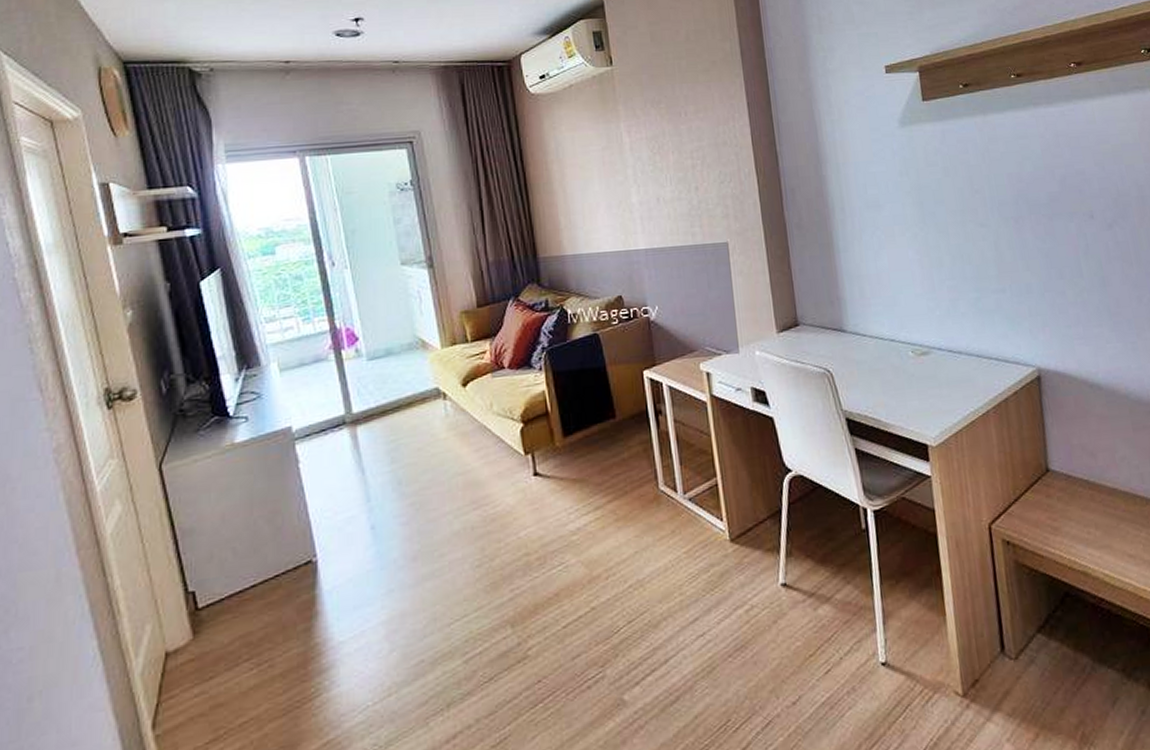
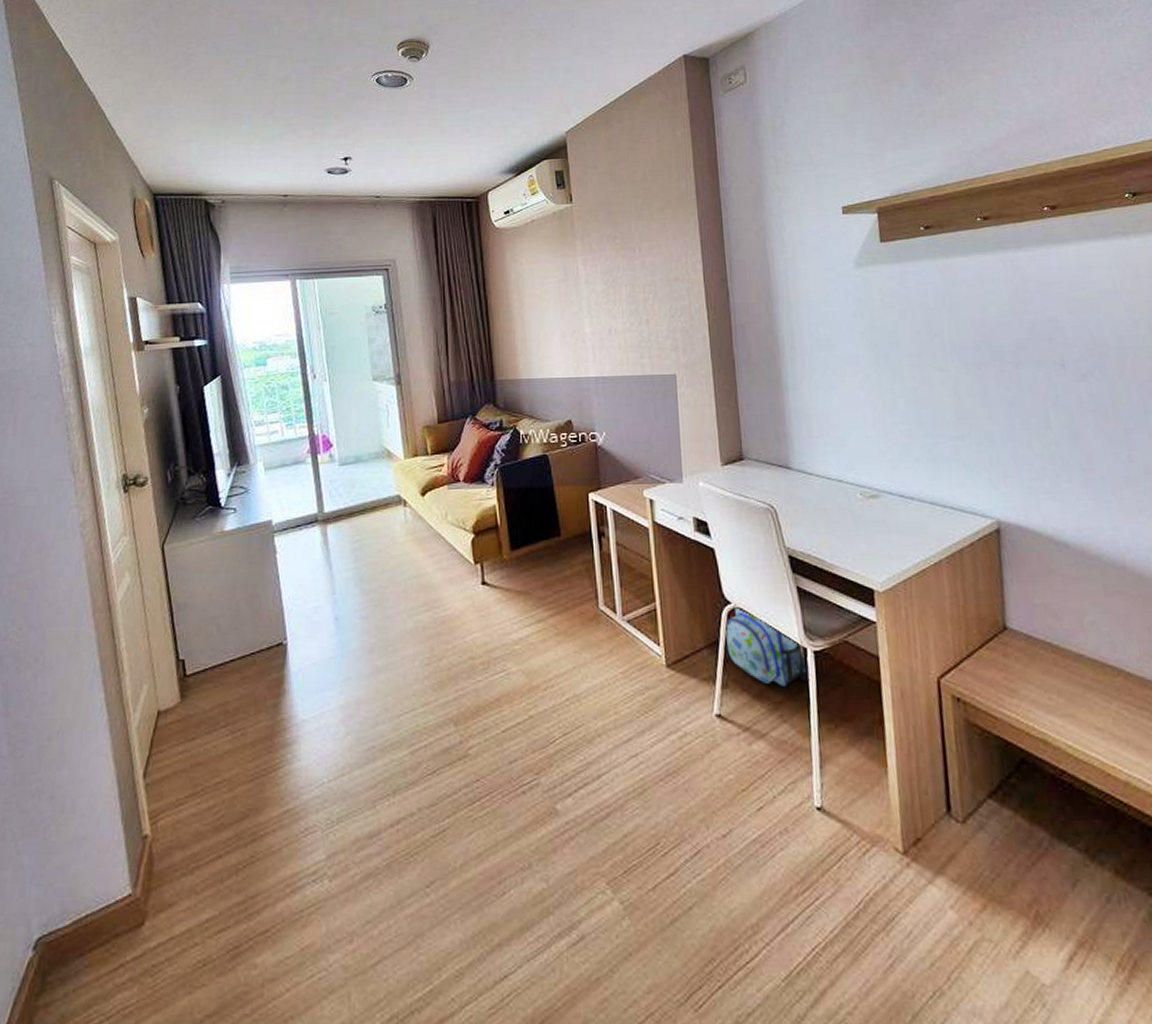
backpack: none [787,473,872,549] -> present [725,606,811,686]

